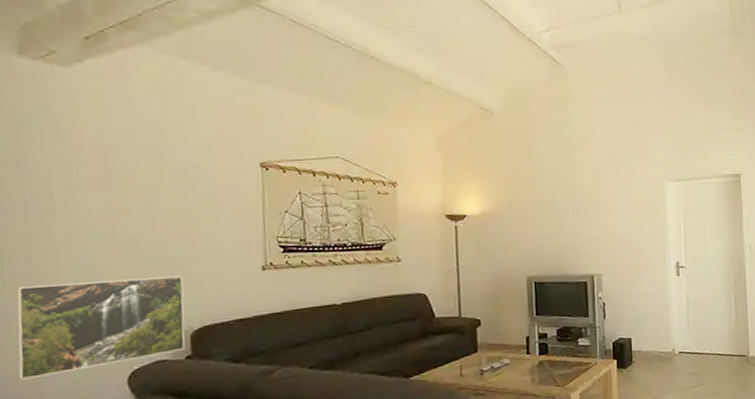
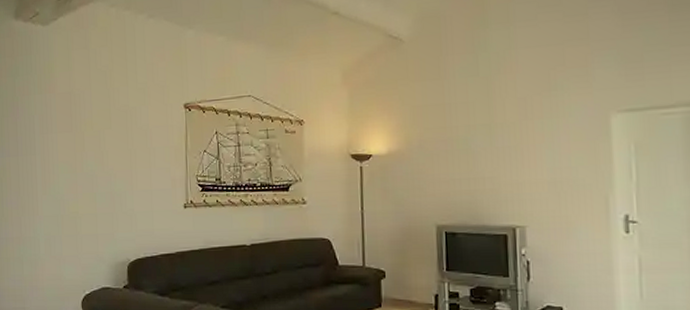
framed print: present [15,276,185,380] -> none [9,210,124,295]

